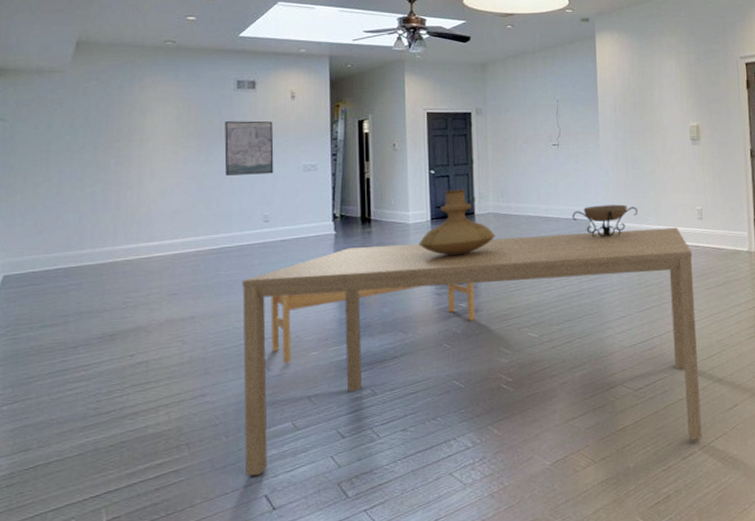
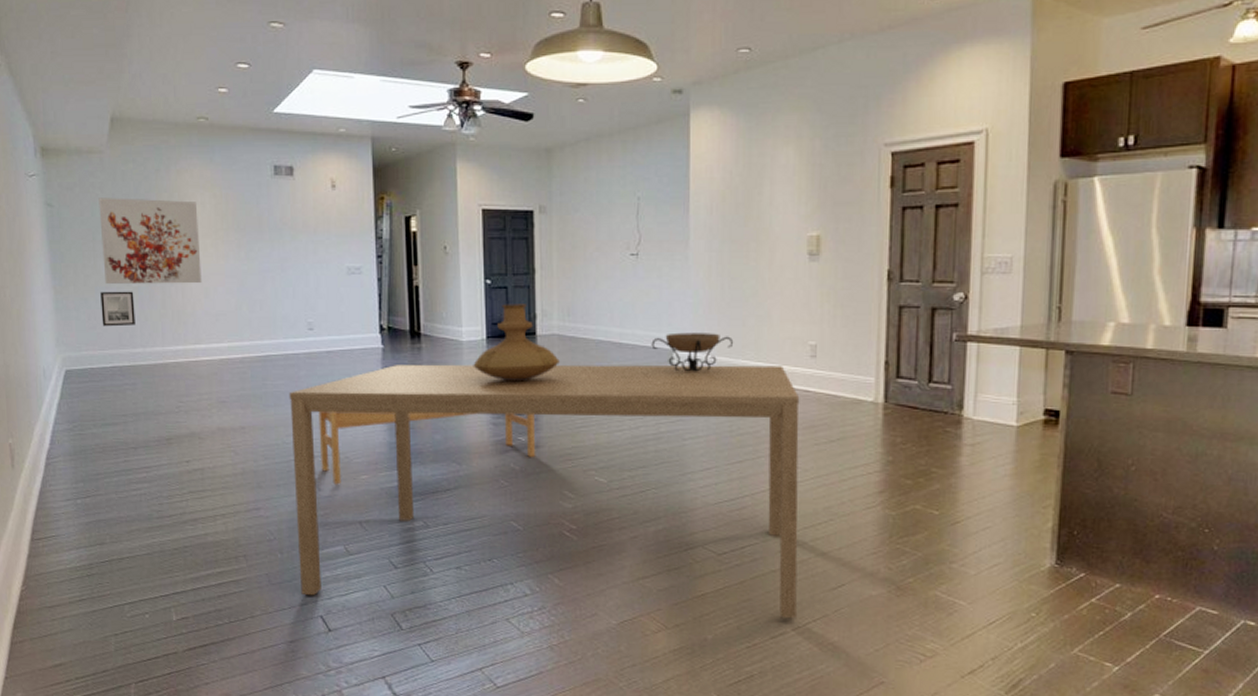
wall art: none [49,196,87,231] -> present [100,291,135,327]
wall art: none [56,111,160,190] -> present [98,198,202,284]
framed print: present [224,121,274,176] -> none [264,213,316,276]

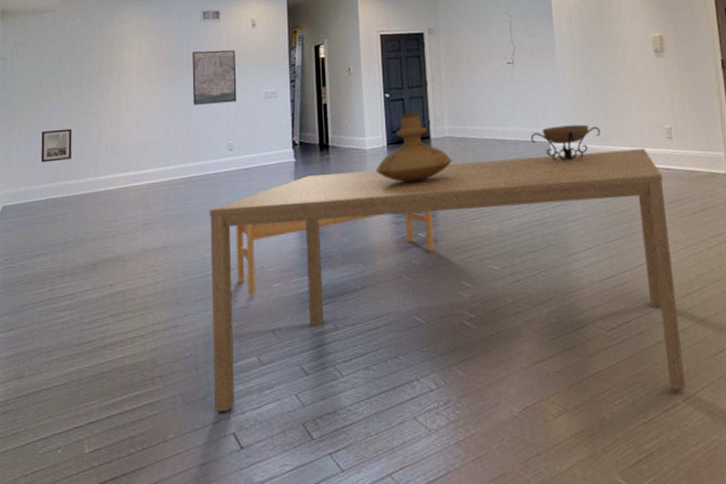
wall art: present [98,198,202,284] -> none [47,46,135,124]
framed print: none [264,213,316,276] -> present [192,50,237,105]

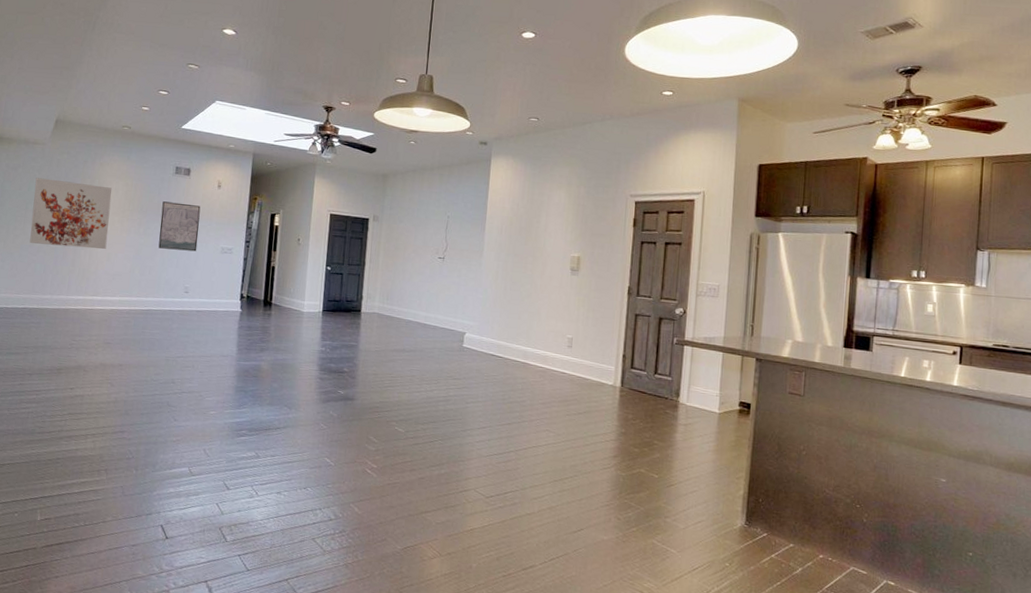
wall art: present [40,128,73,163] -> none [21,249,51,277]
wall art: none [47,46,135,124] -> present [29,178,112,250]
dining table: present [209,148,685,413] -> none [148,325,558,555]
bench: present [236,211,435,295] -> none [179,357,353,418]
vase: present [376,112,452,183] -> none [309,286,377,347]
decorative bowl: present [530,124,601,161] -> none [448,319,511,351]

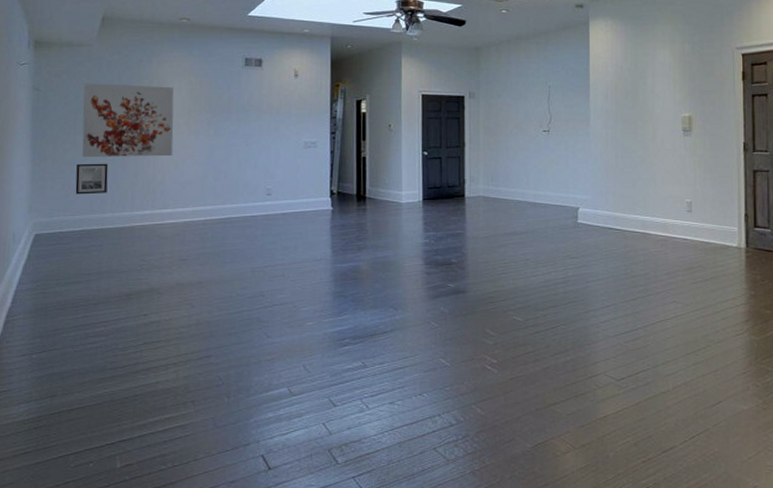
wall art: none [21,249,51,277] -> present [75,163,109,195]
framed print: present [158,201,201,252] -> none [232,97,277,149]

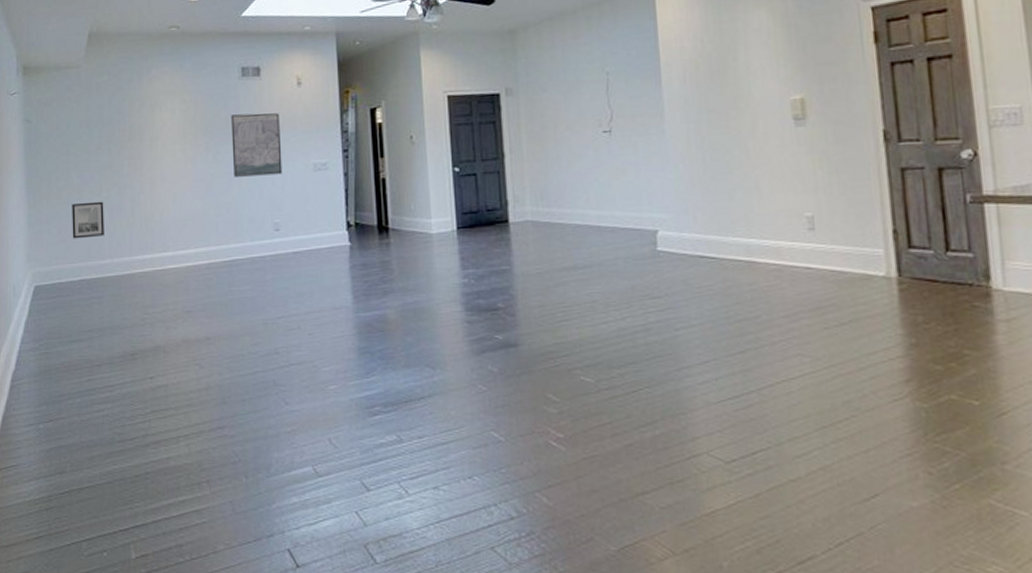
wall art: present [82,83,174,157] -> none [74,107,170,195]
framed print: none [232,97,277,149] -> present [231,113,282,177]

